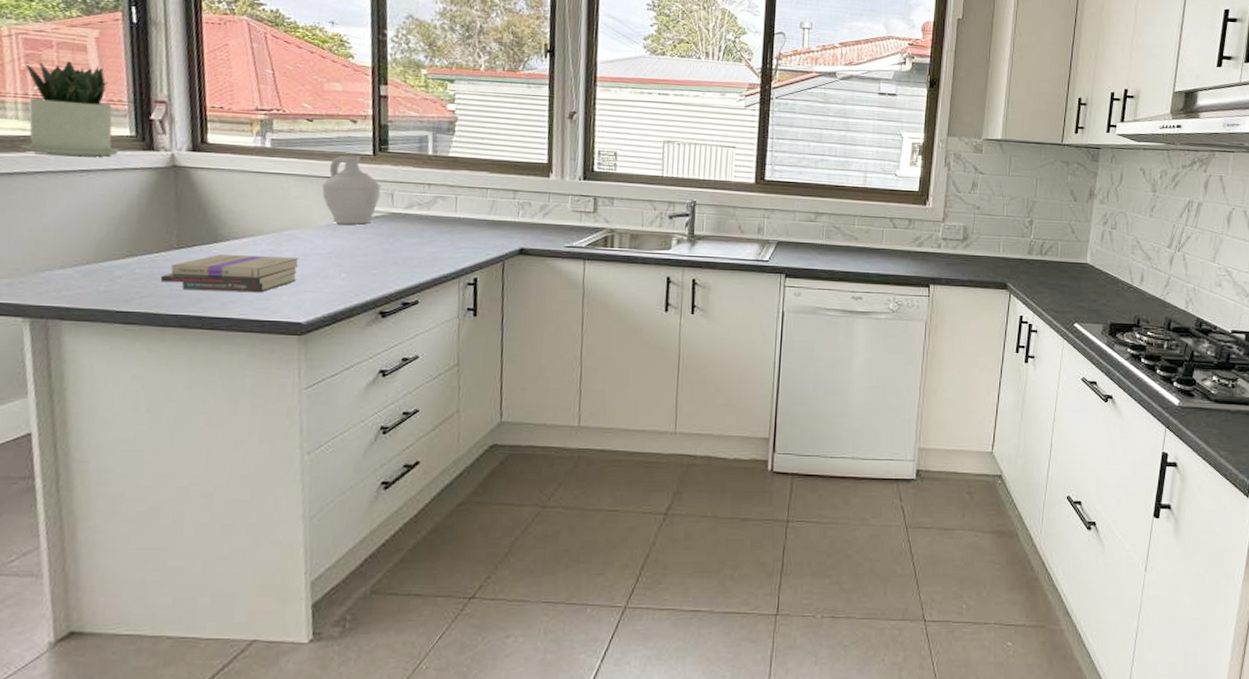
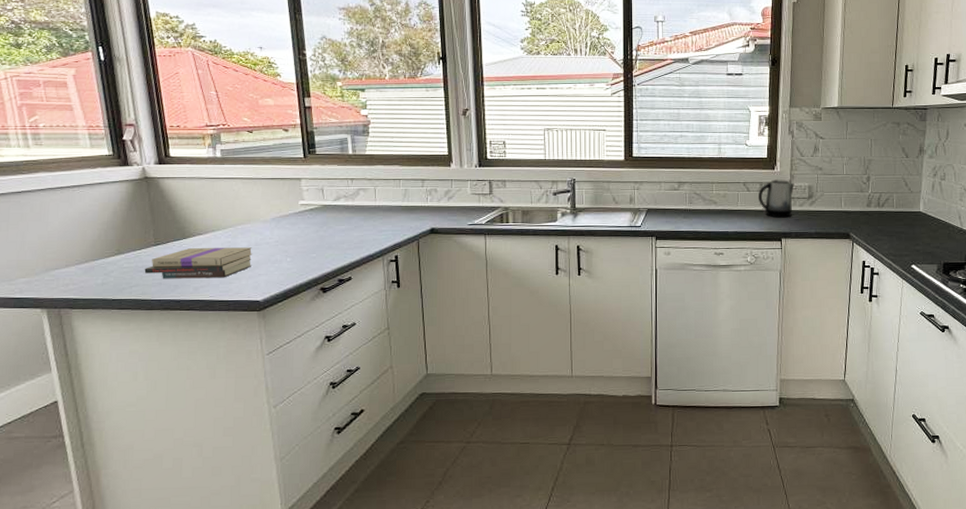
planter: present [20,61,120,157] -> none [20,96,102,175]
ceramic jug: present [322,156,382,225] -> none [265,160,313,217]
kettle: none [906,216,948,261] -> present [758,179,795,218]

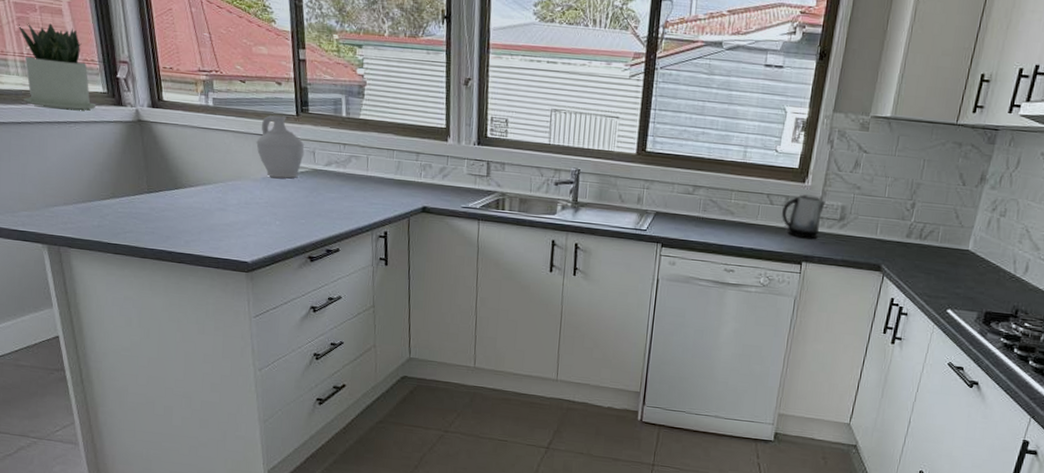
planter: none [20,96,102,175] -> present [18,23,97,110]
books: present [144,247,253,279] -> none [138,199,243,234]
ceramic jug: none [265,160,313,217] -> present [256,115,305,179]

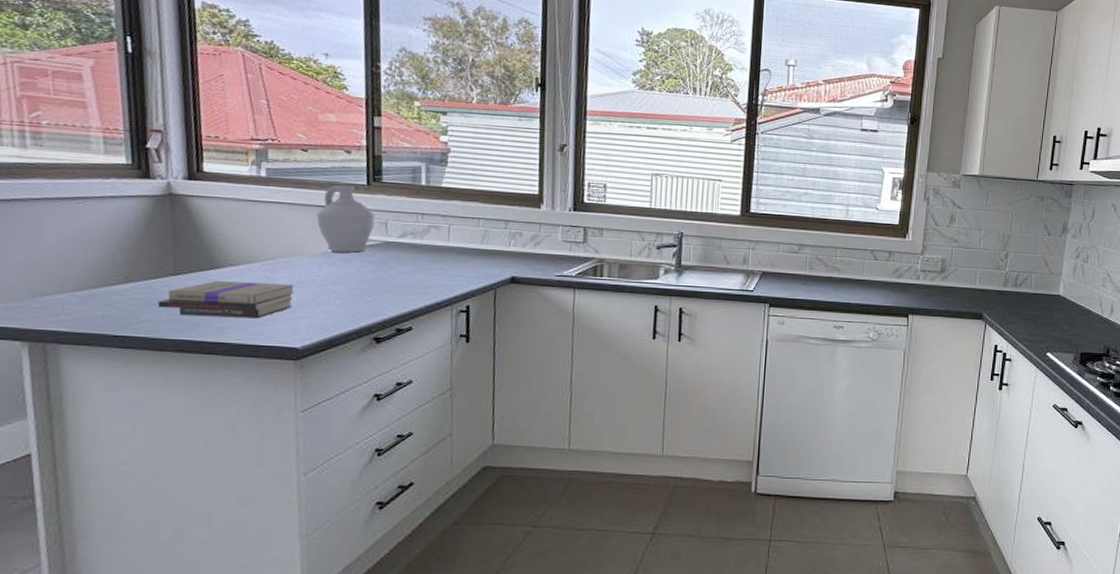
planter: present [18,23,97,110] -> none [17,89,116,184]
books: none [138,199,243,234] -> present [157,281,295,319]
kettle: present [782,194,826,240] -> none [886,249,927,292]

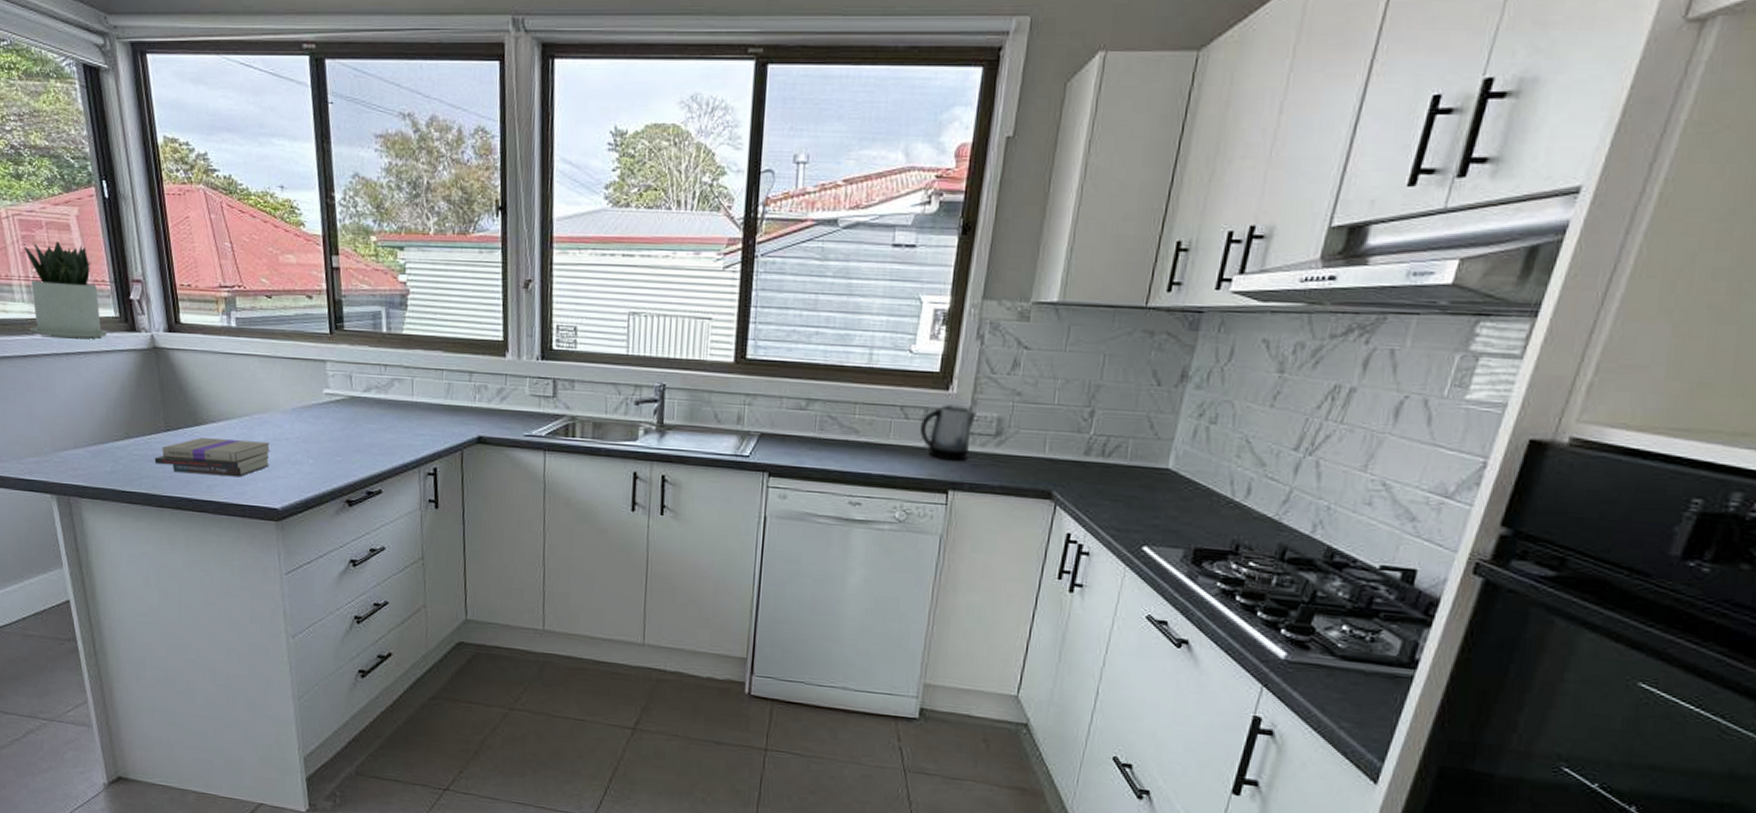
planter: none [17,89,116,184] -> present [23,241,108,339]
ceramic jug: present [317,185,376,253] -> none [285,335,340,409]
kettle: none [886,249,927,292] -> present [920,404,977,462]

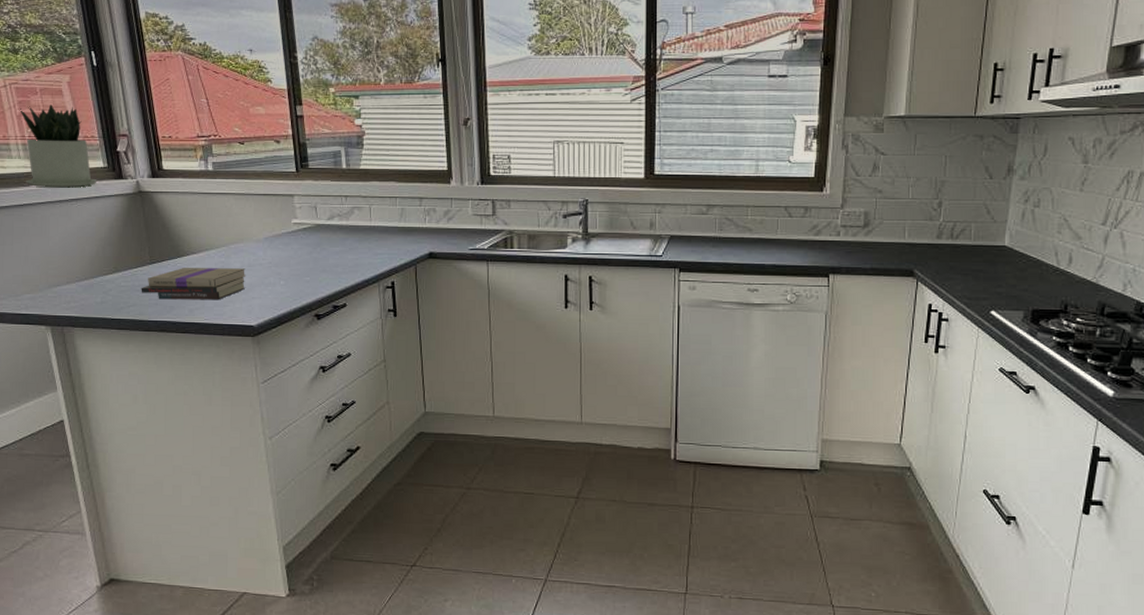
kettle: present [920,404,977,462] -> none [803,203,847,250]

